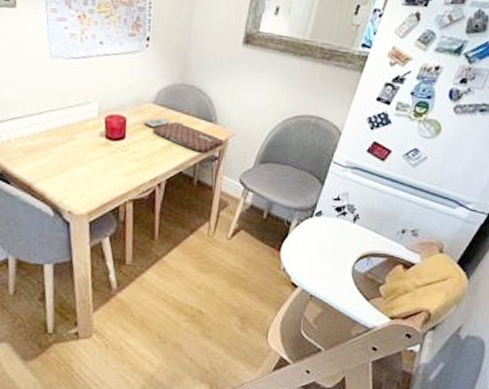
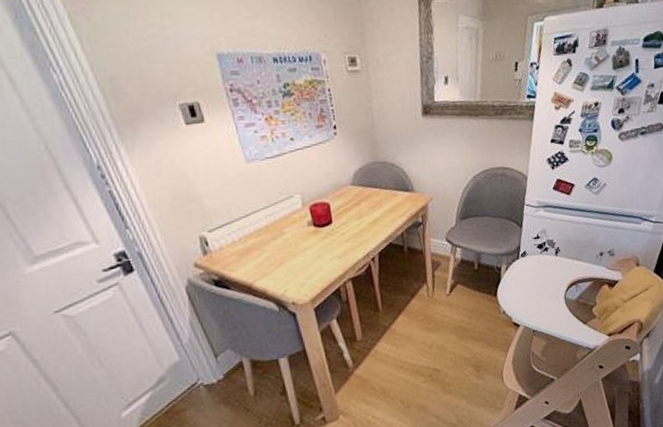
placemat: present [142,117,223,153] -> none [344,195,423,222]

